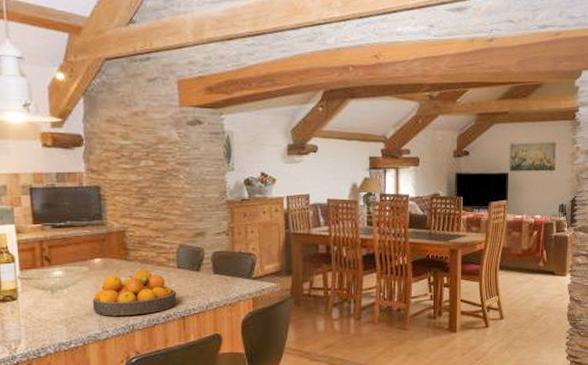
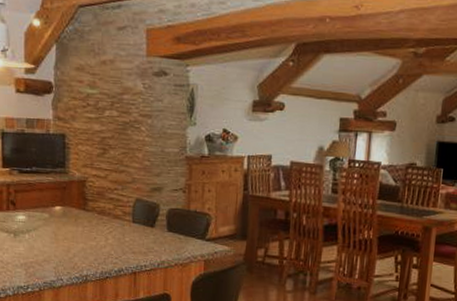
fruit bowl: present [92,269,177,316] -> none [50,221,130,266]

